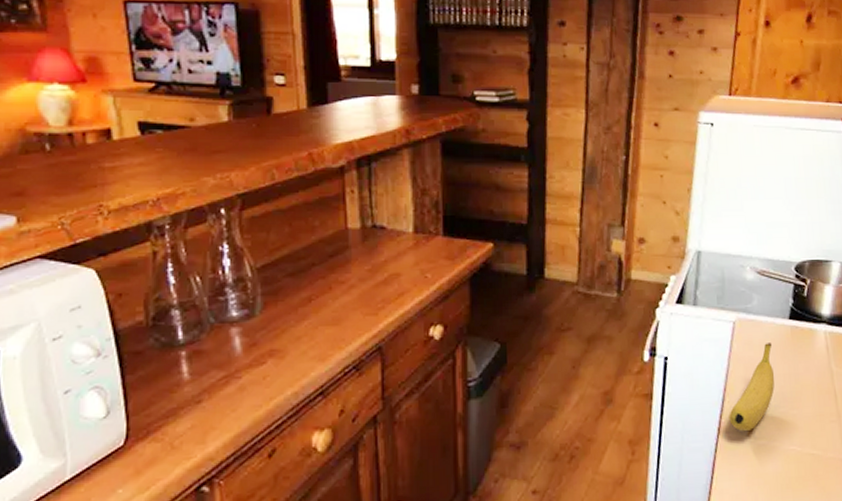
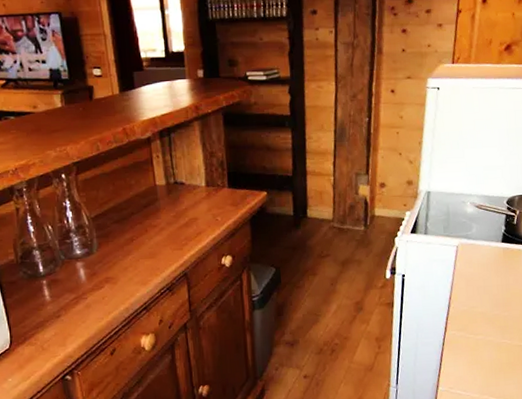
fruit: present [729,343,775,431] -> none [453,261,490,329]

